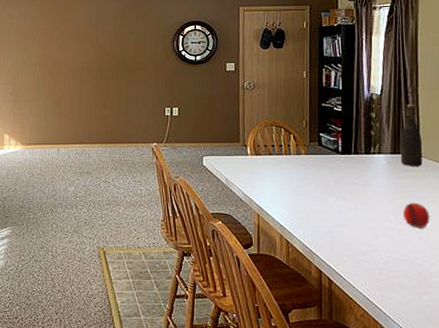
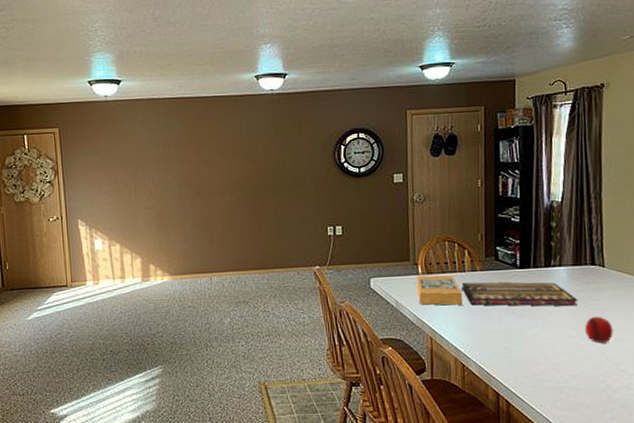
board game: none [245,156,397,192] -> present [416,275,578,307]
bottle: present [400,104,423,166] -> none [582,210,606,278]

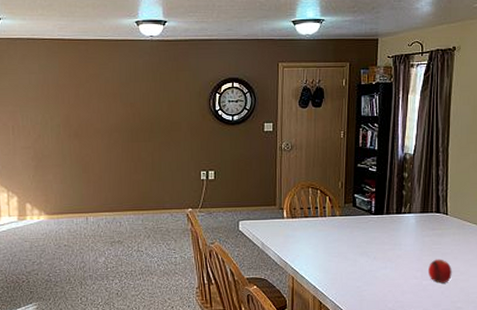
board game: present [416,275,578,307] -> none [281,219,424,250]

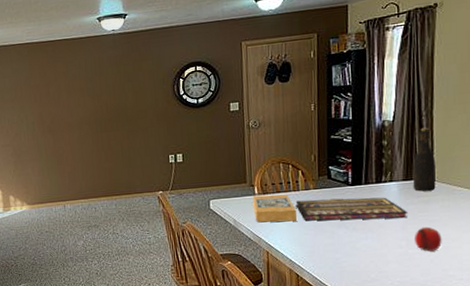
board game: none [281,219,424,250] -> present [252,194,408,223]
bottle: none [429,163,450,224] -> present [412,127,437,192]

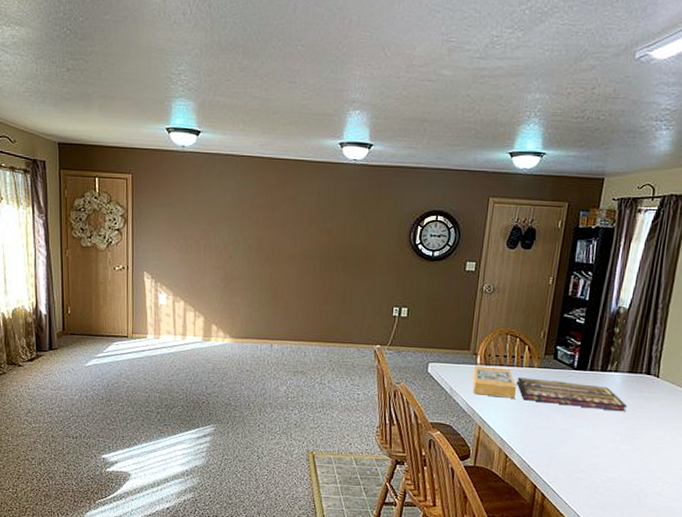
bottle: present [412,127,437,192] -> none [636,320,664,387]
fruit: present [415,226,442,252] -> none [629,423,656,450]

